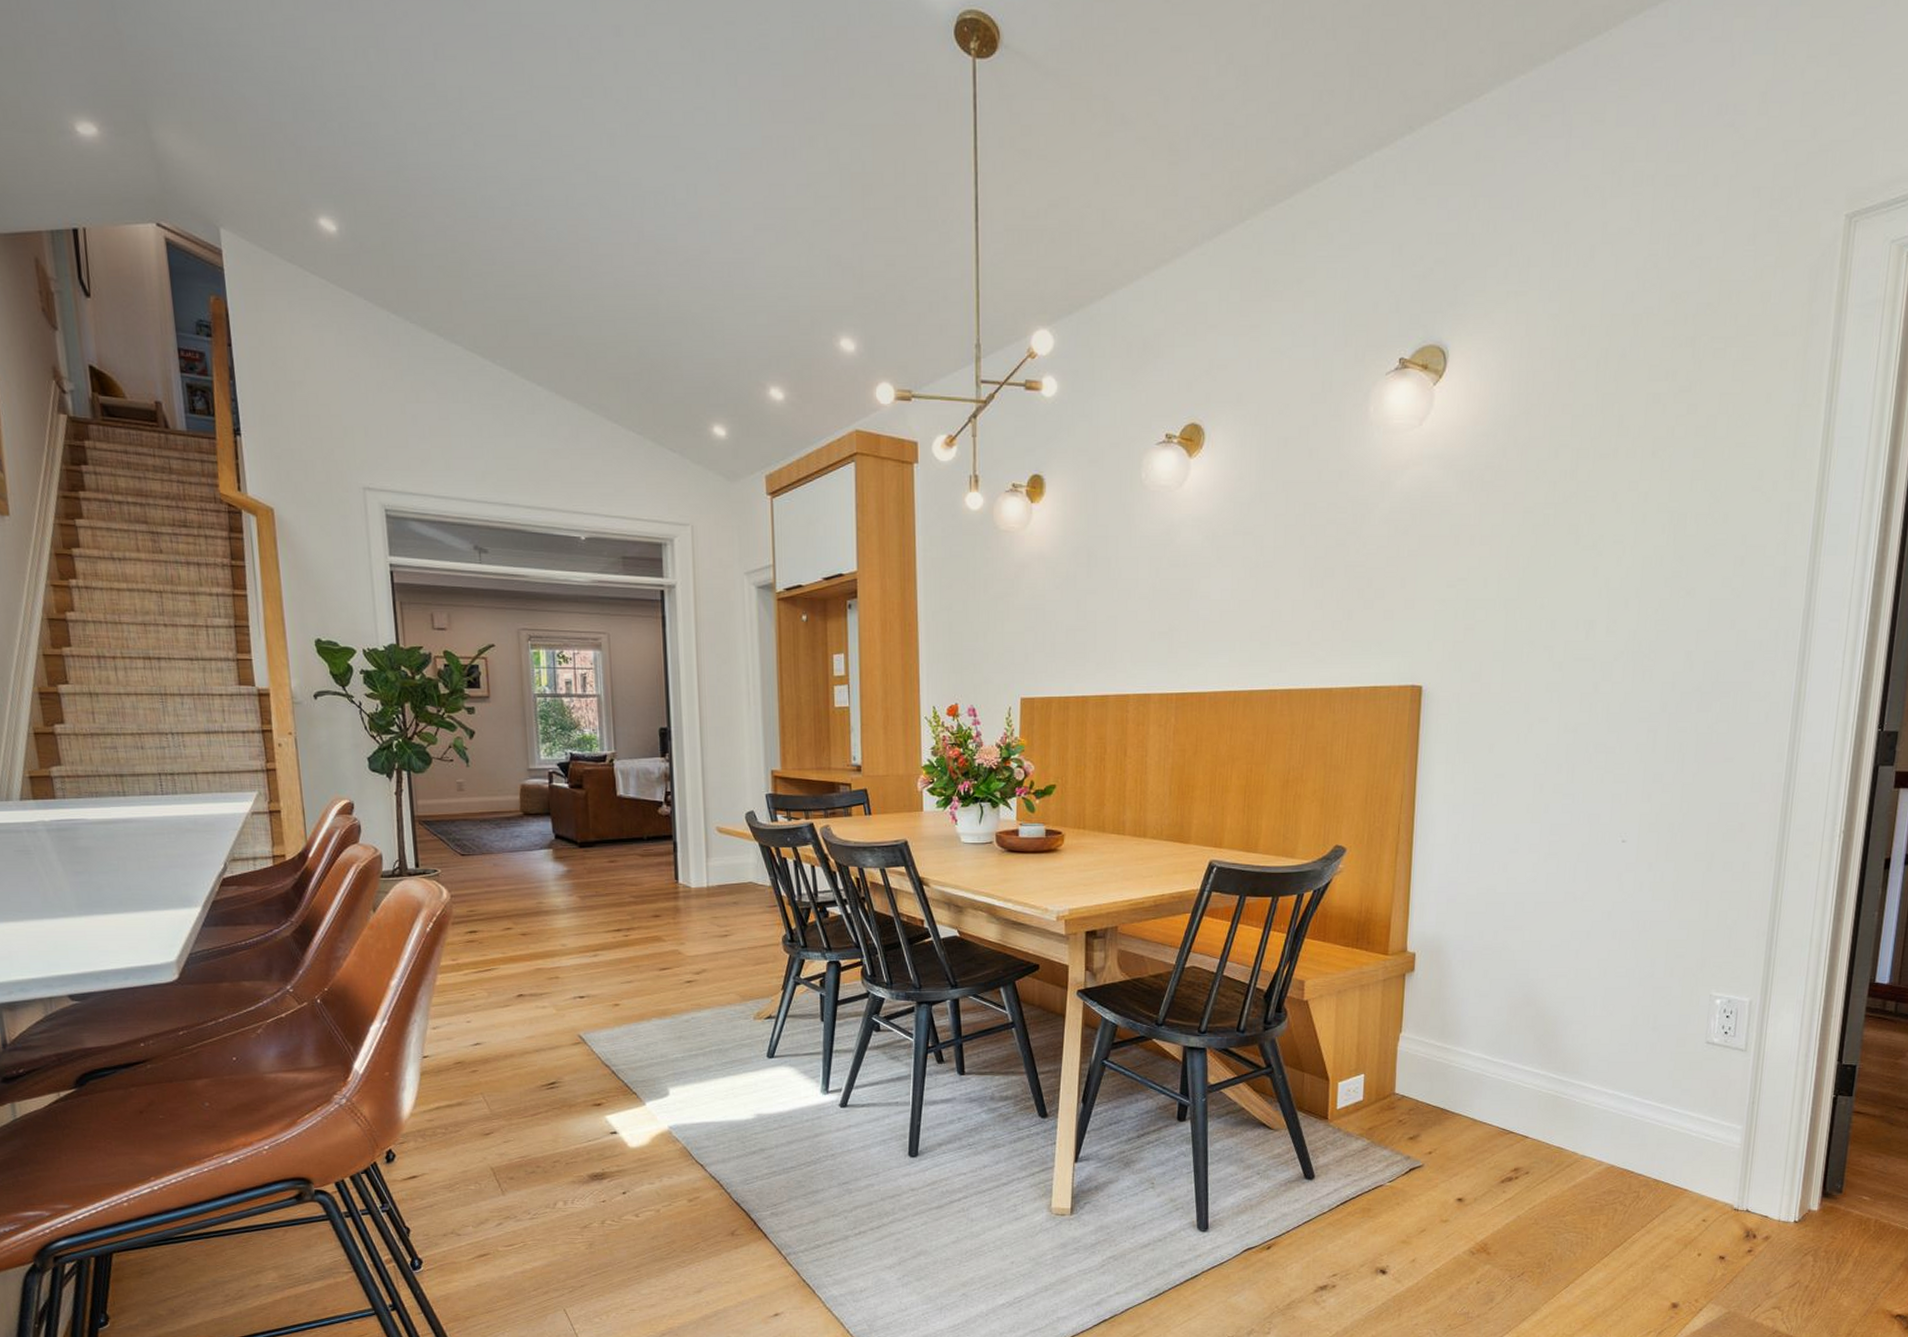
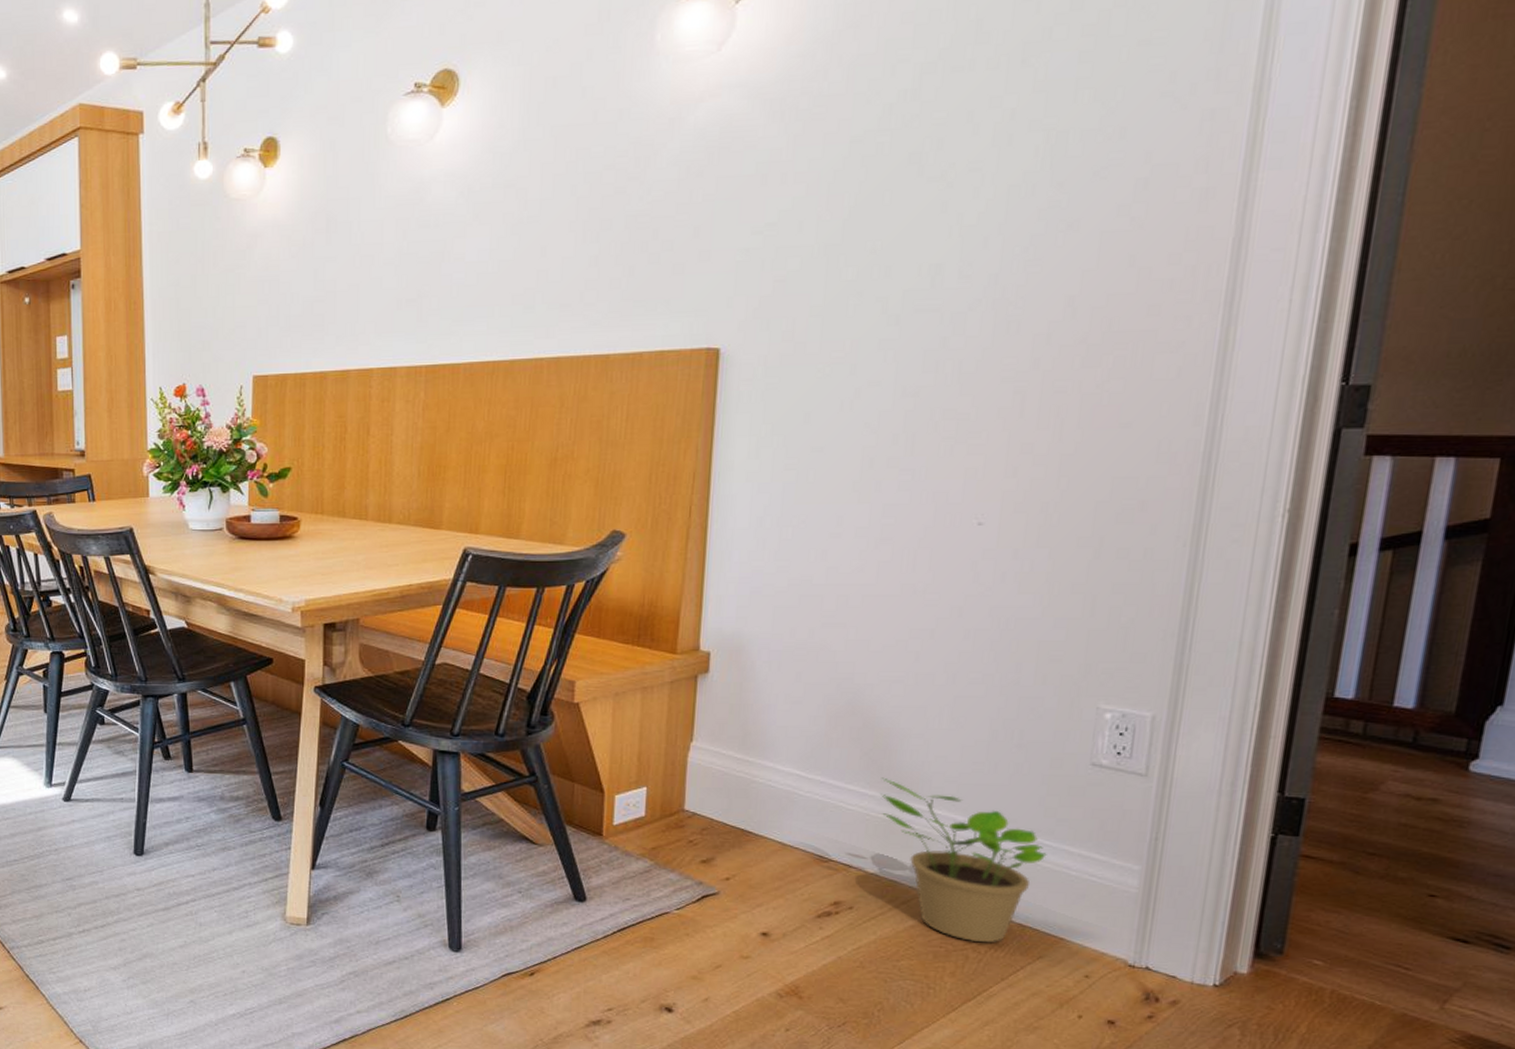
potted plant: none [1550,1059,1675,1197] -> present [881,777,1047,943]

